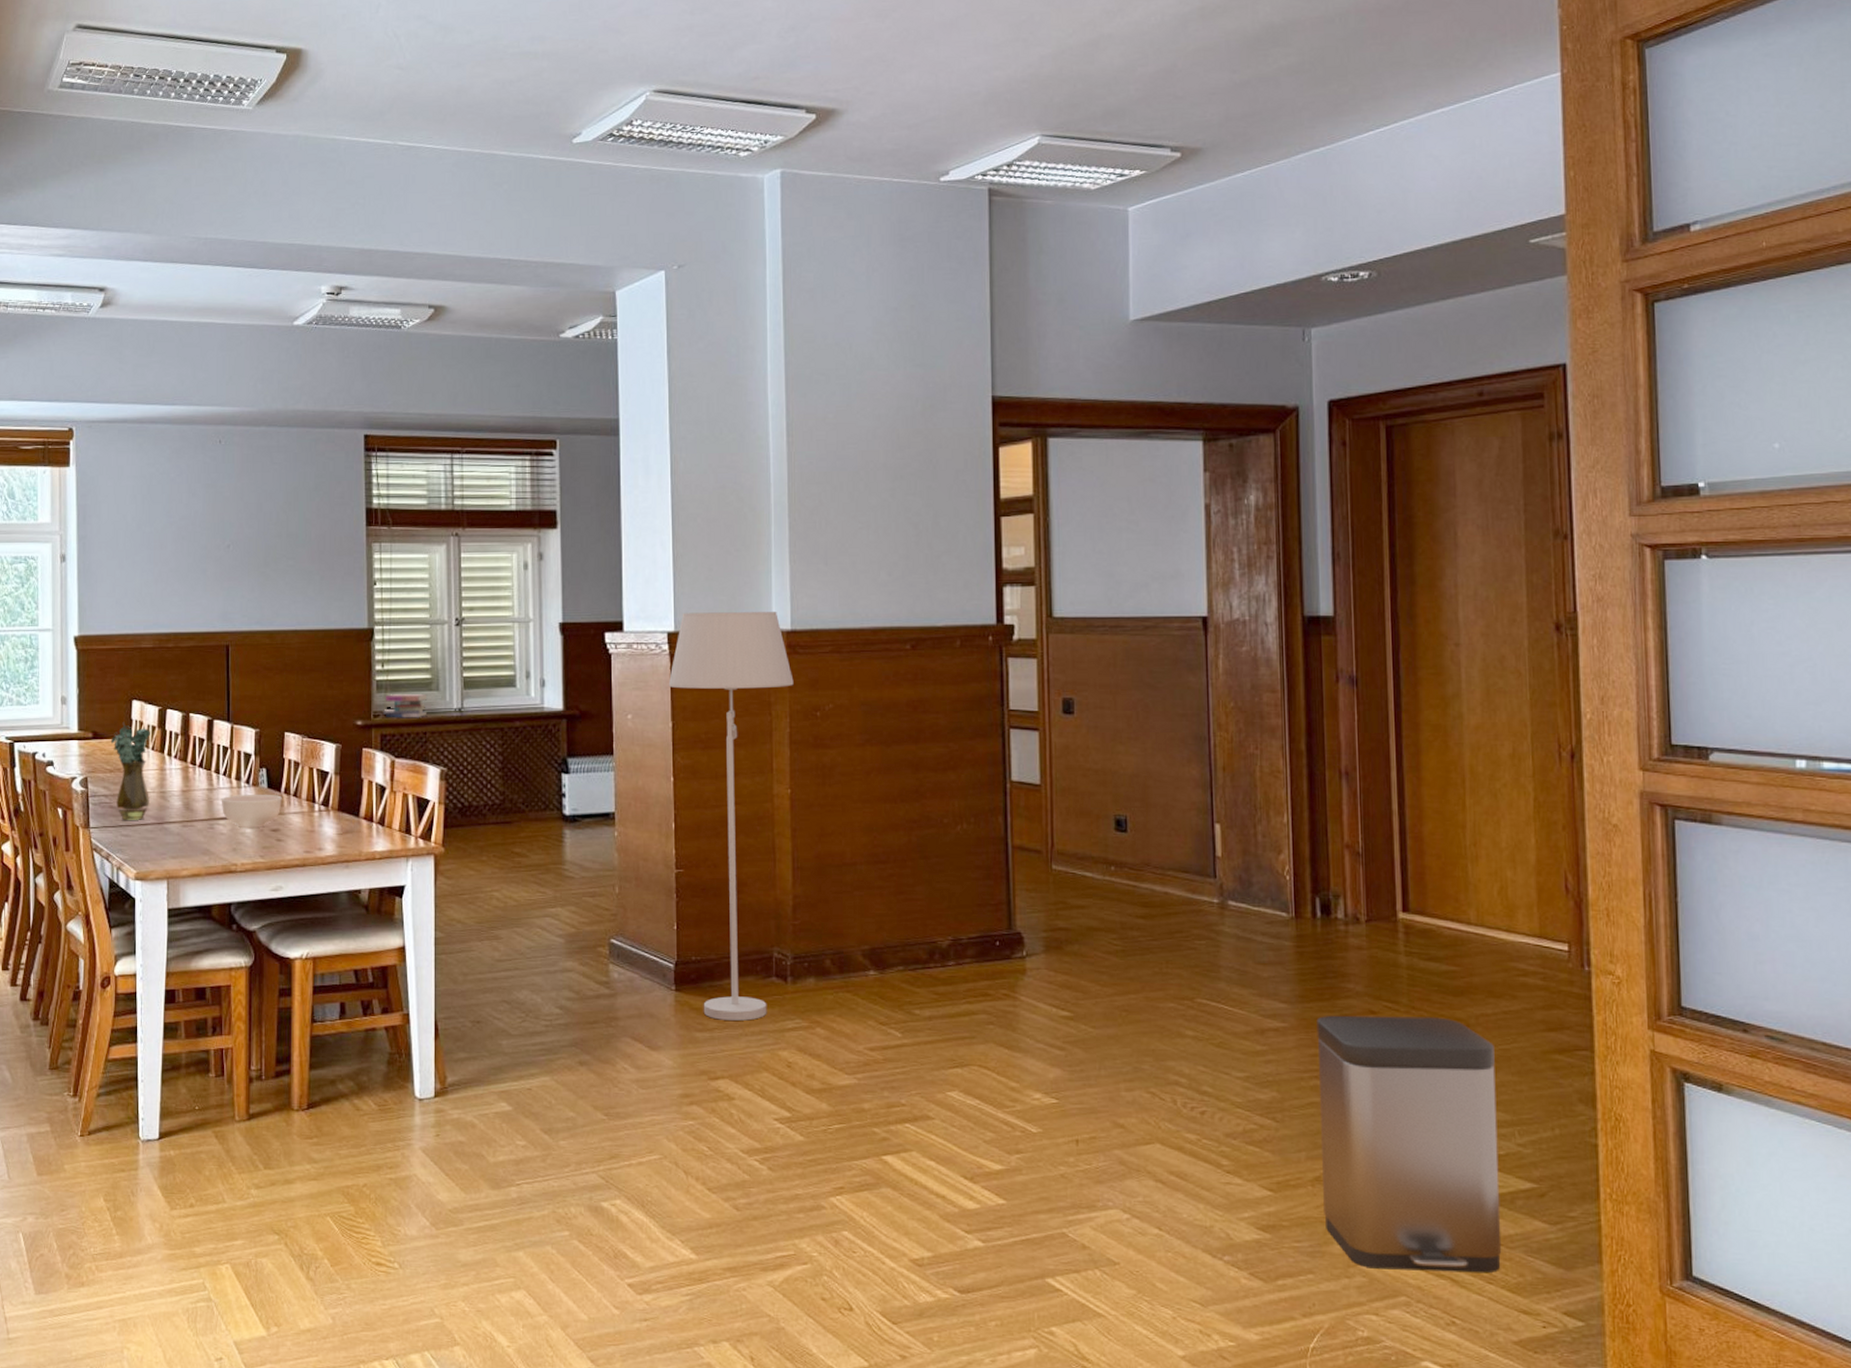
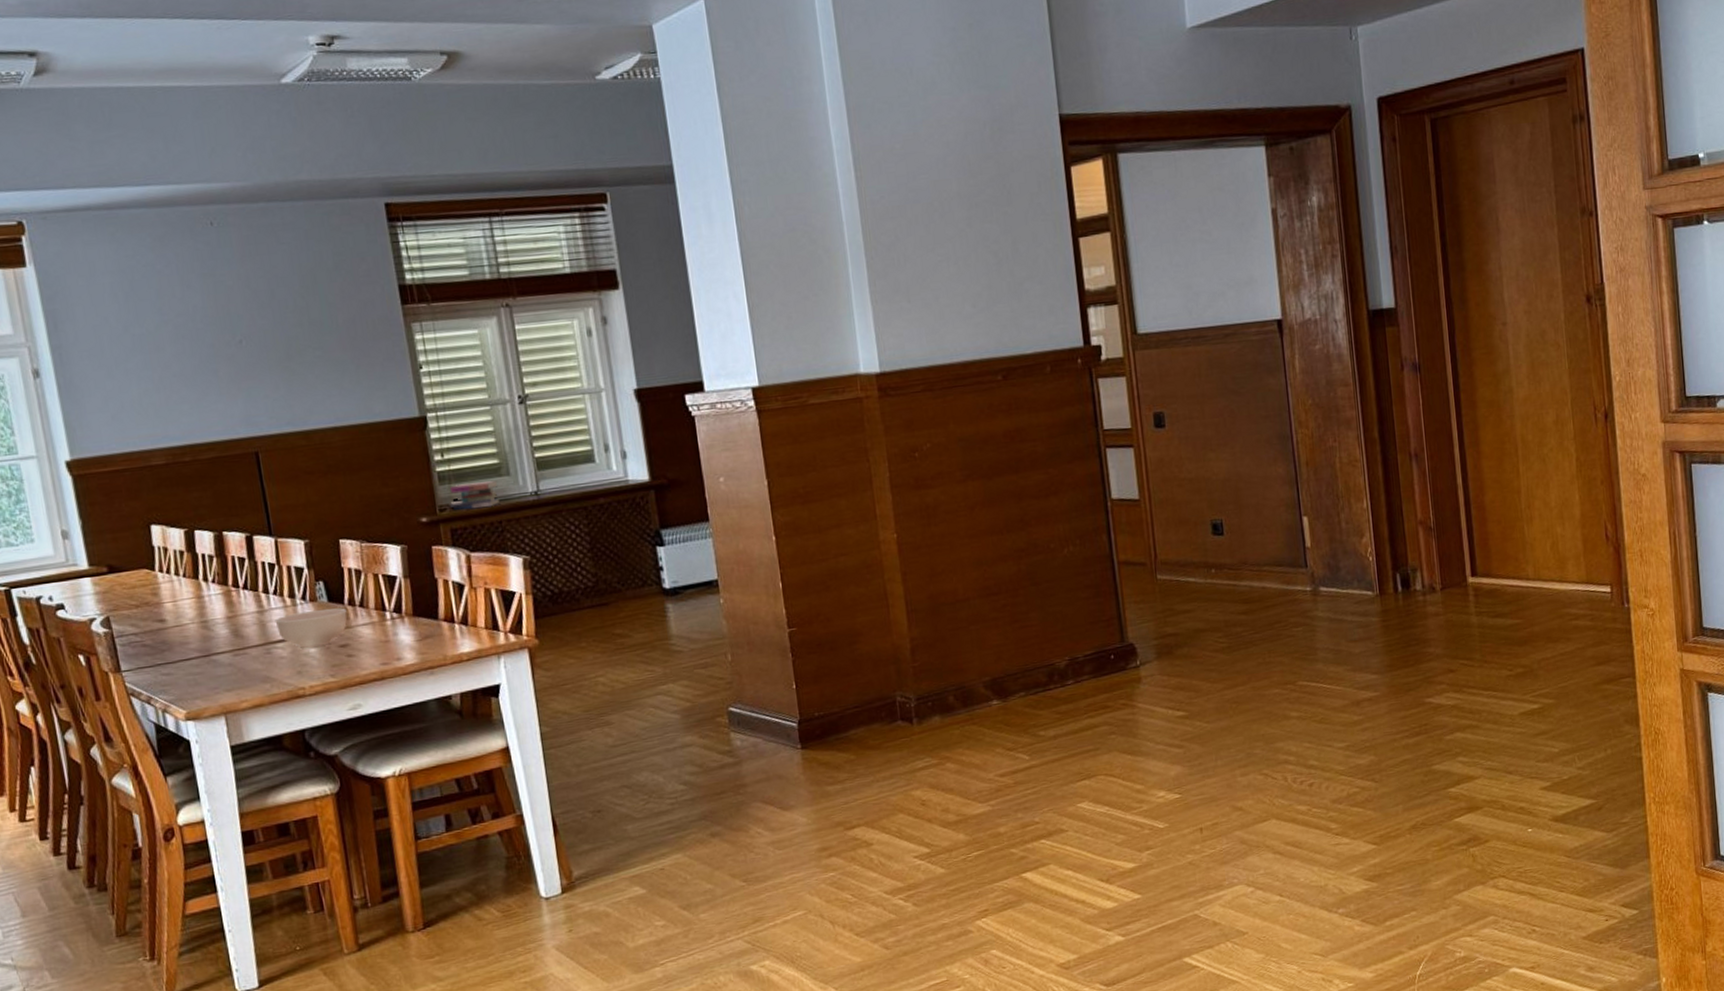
vase: present [110,722,150,820] -> none [130,550,191,658]
floor lamp: present [668,612,794,1021] -> none [758,355,896,771]
pedal bin: present [1316,1015,1502,1273] -> none [1404,666,1570,897]

